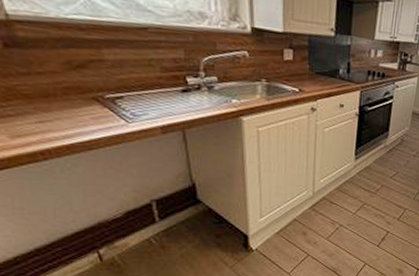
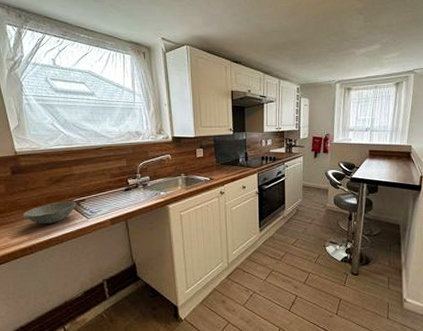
soup bowl: none [26,95,110,124] -> present [22,201,76,224]

